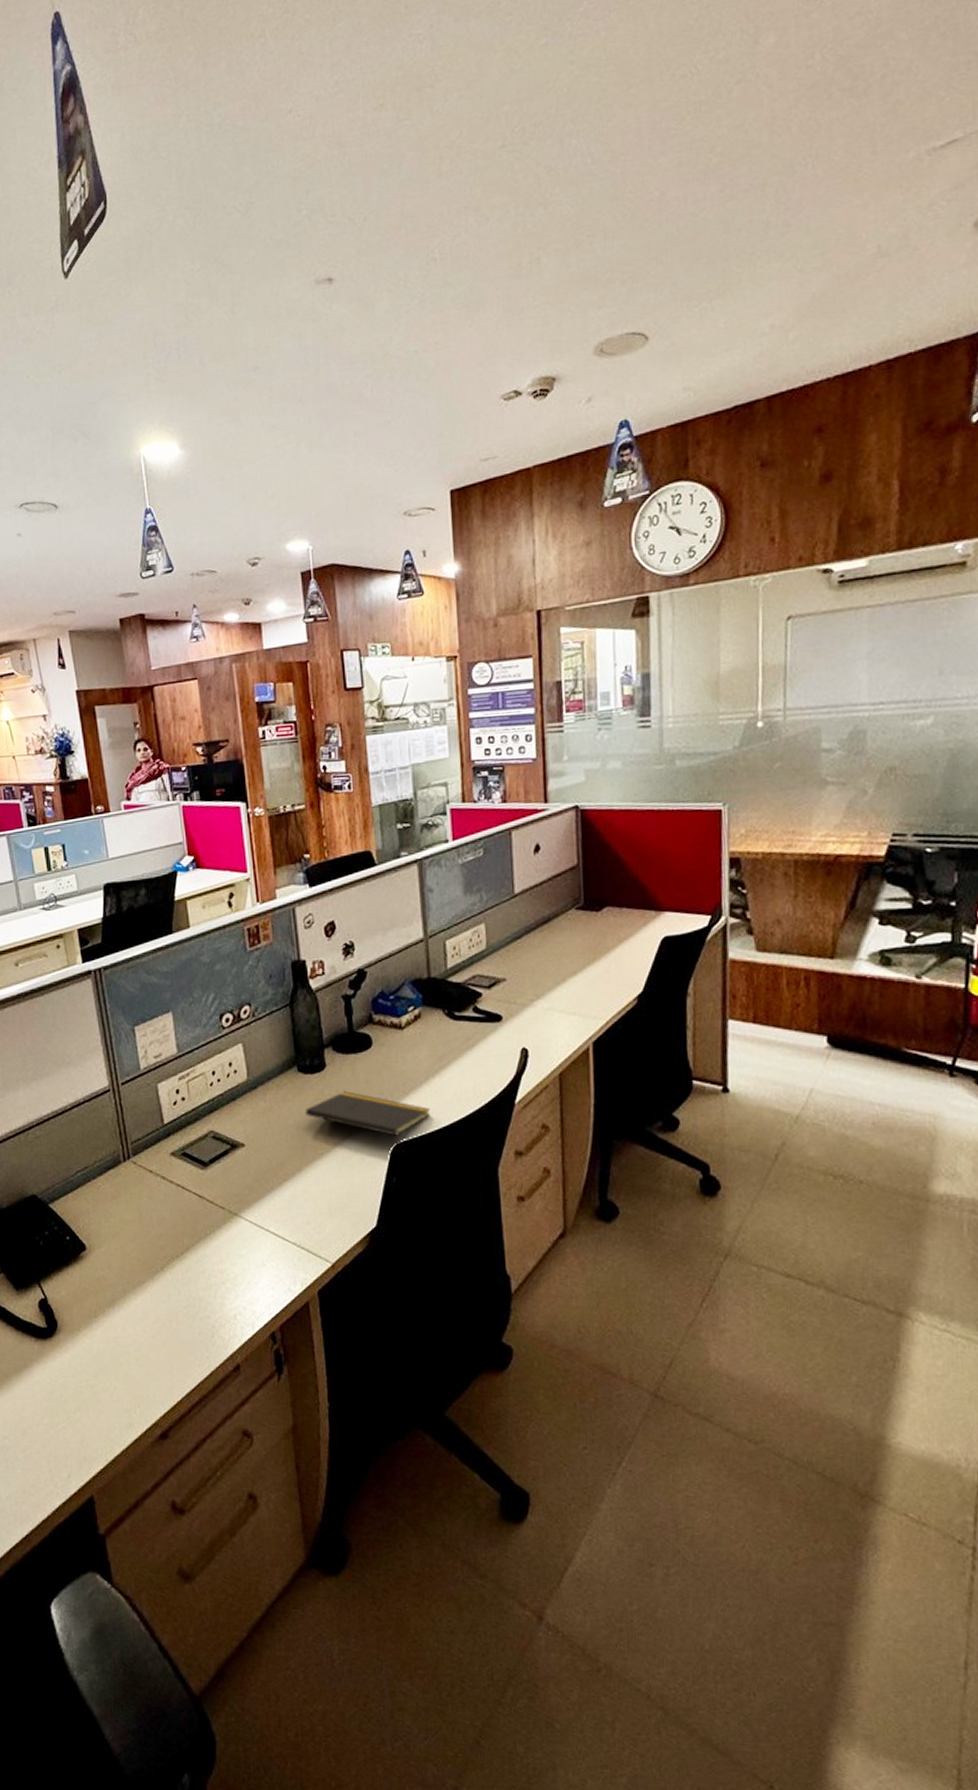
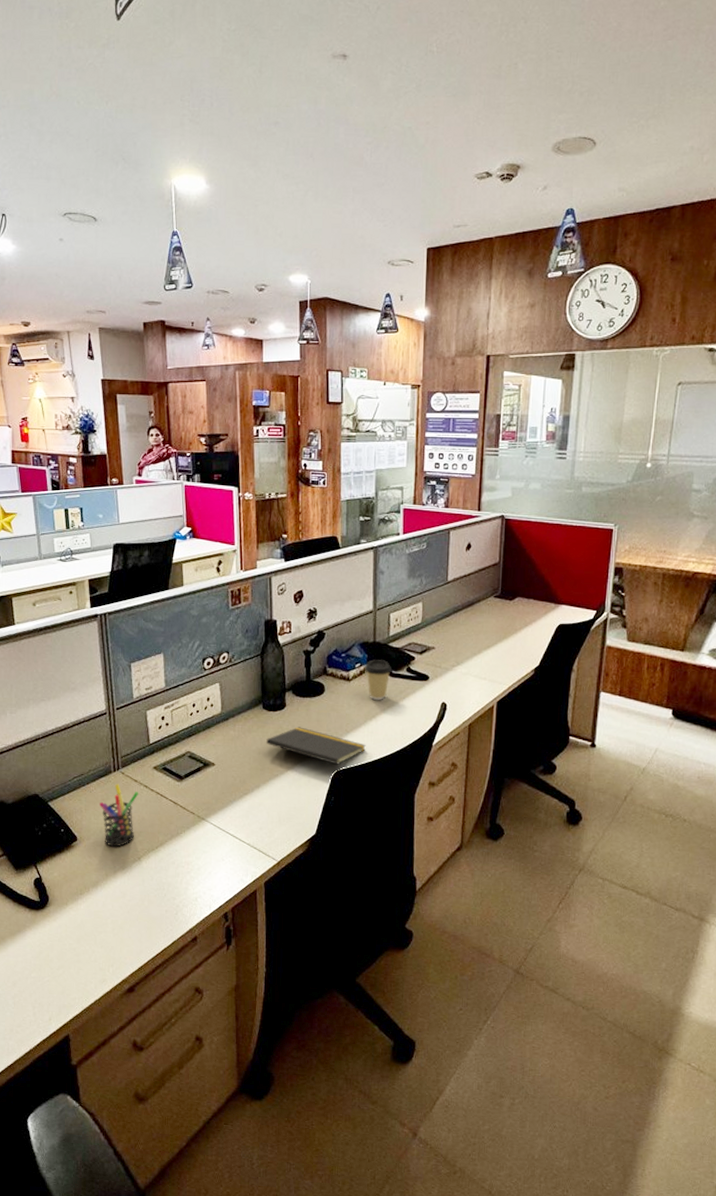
pen holder: none [108,1177,156,1255] -> present [99,784,139,847]
coffee cup: none [420,1000,455,1051] -> present [365,660,392,700]

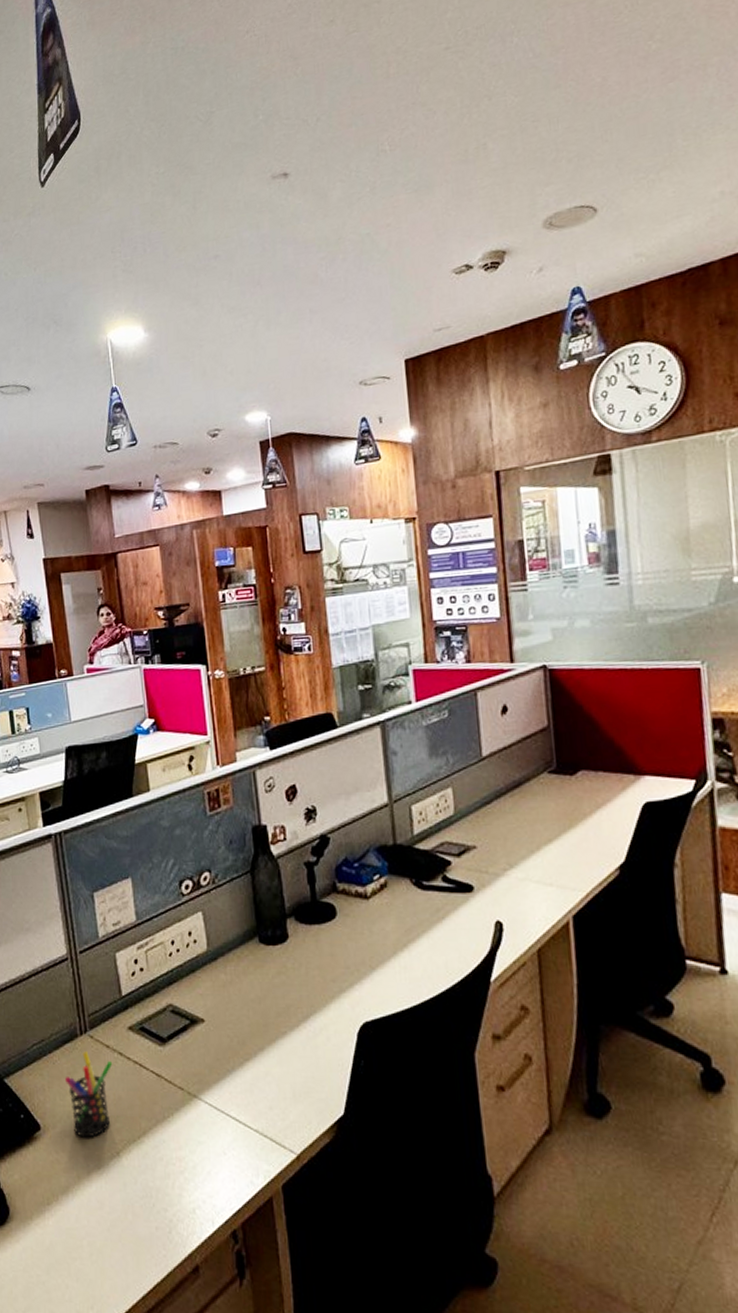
notepad: present [266,727,366,769] -> none [267,964,400,1021]
coffee cup: present [365,660,392,700] -> none [386,868,423,922]

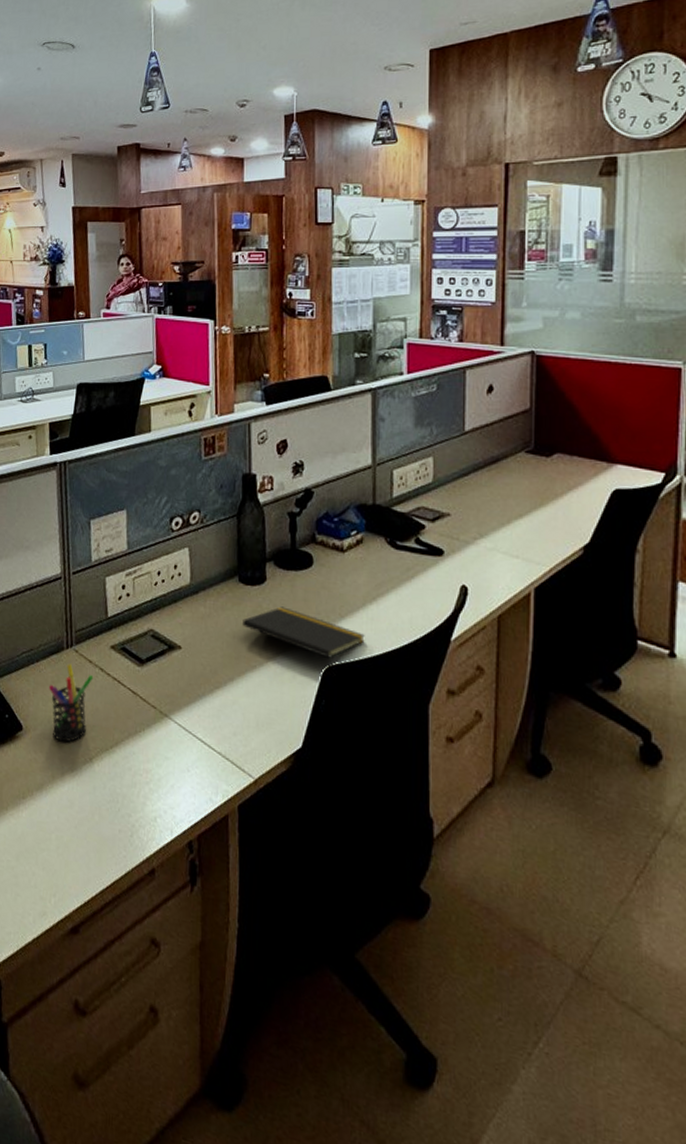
notepad: none [267,964,400,1021] -> present [242,606,365,665]

